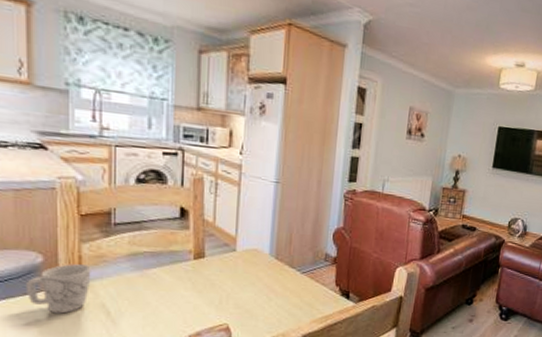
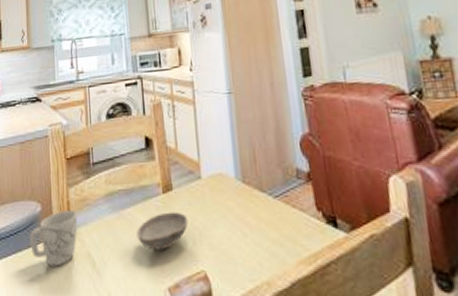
bowl: none [161,275,217,306] -> present [136,211,189,251]

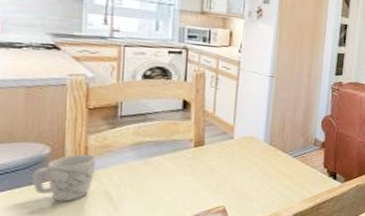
bowl: present [136,211,189,251] -> none [162,162,216,191]

